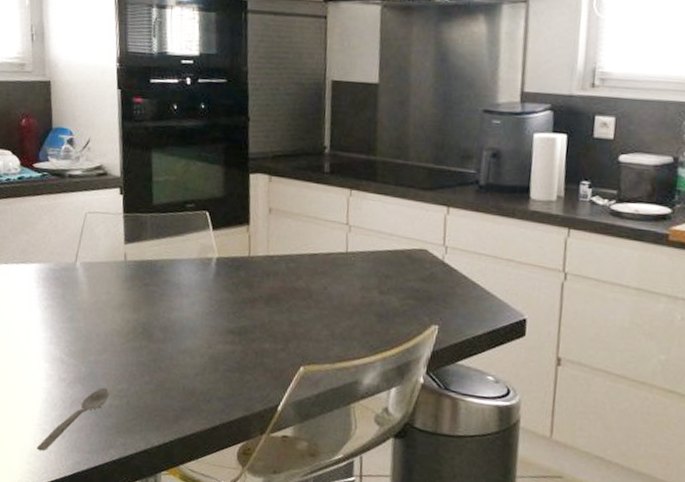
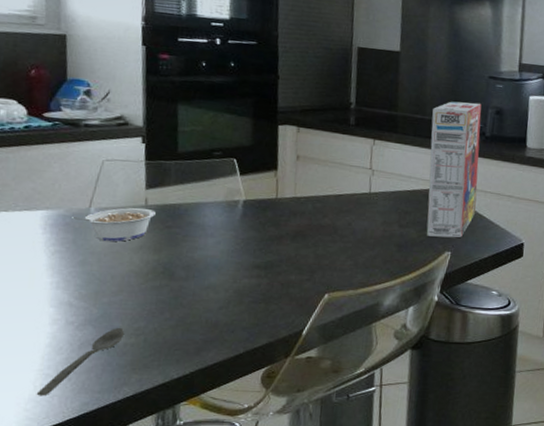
legume: none [61,263,135,299] -> present [72,207,157,242]
cereal box: none [410,142,475,309] -> present [426,101,482,238]

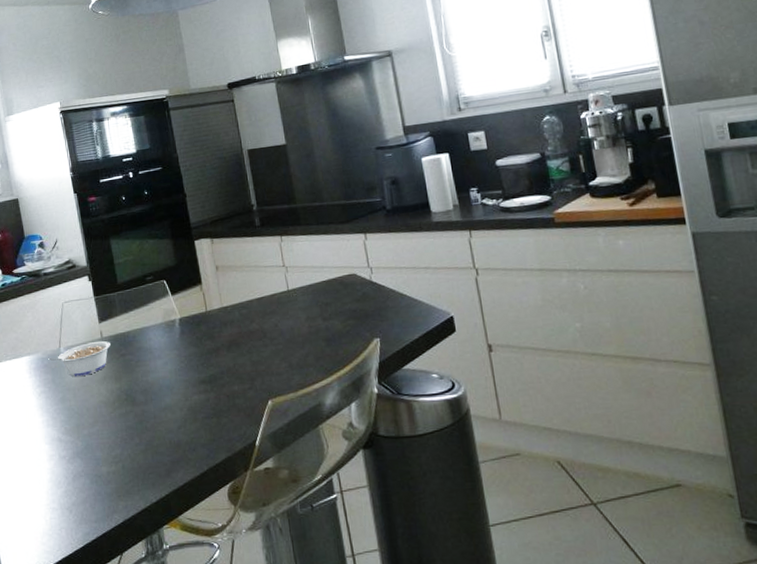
spoon: present [36,328,125,396] -> none [48,458,106,530]
cereal box: present [426,101,482,238] -> none [329,177,396,325]

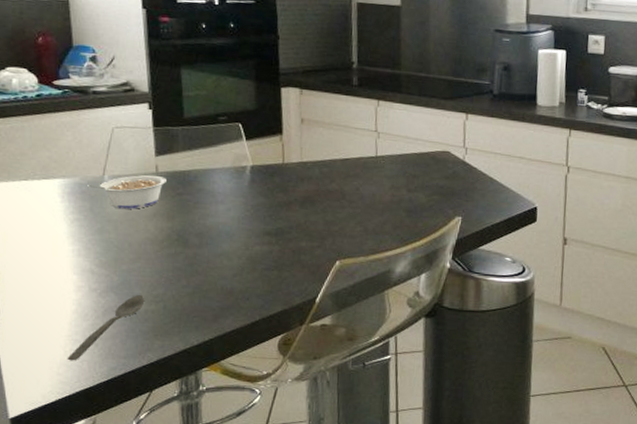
spoon: none [48,458,106,530] -> present [67,295,145,361]

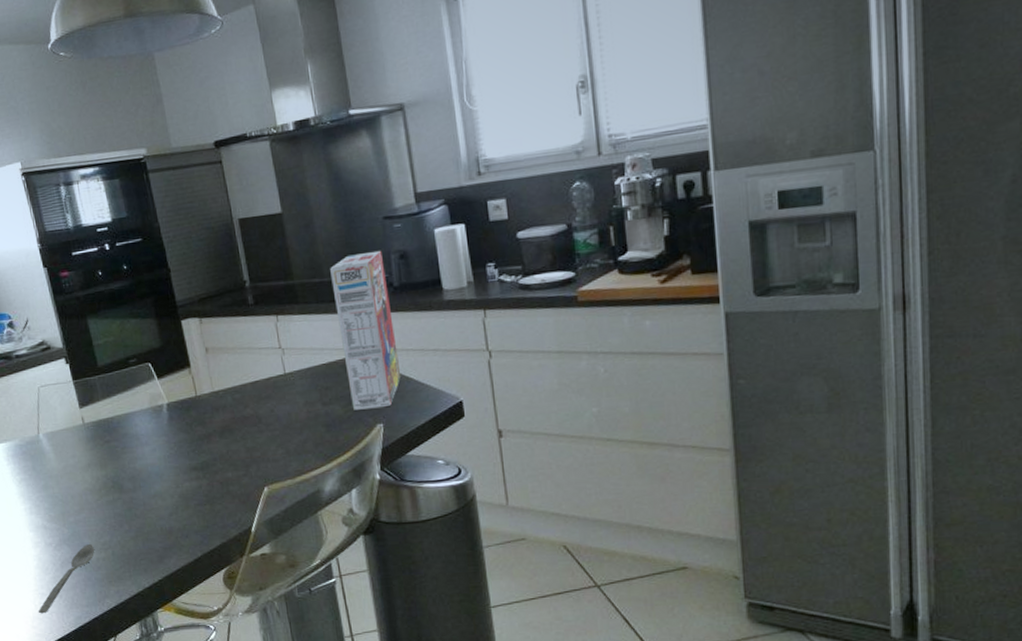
legume: present [87,174,168,210] -> none [27,426,95,465]
cereal box: none [435,57,488,202] -> present [330,250,401,410]

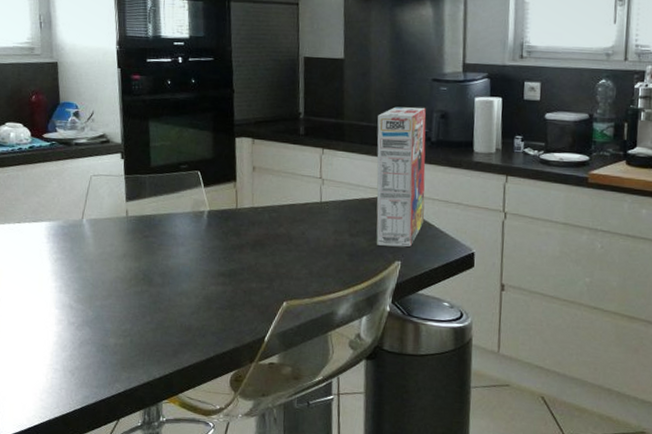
spoon: present [38,544,95,614] -> none [48,329,115,389]

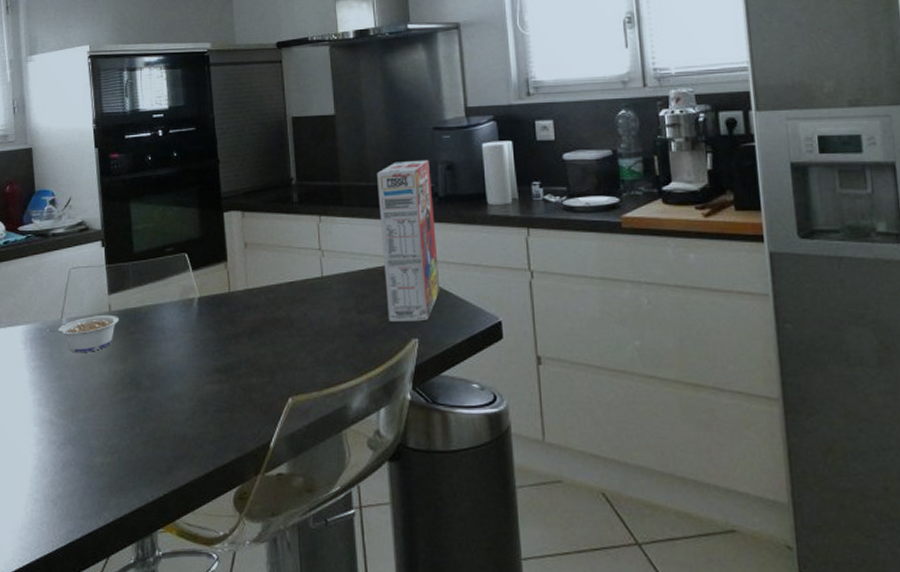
legume: none [69,218,136,251] -> present [47,314,120,353]

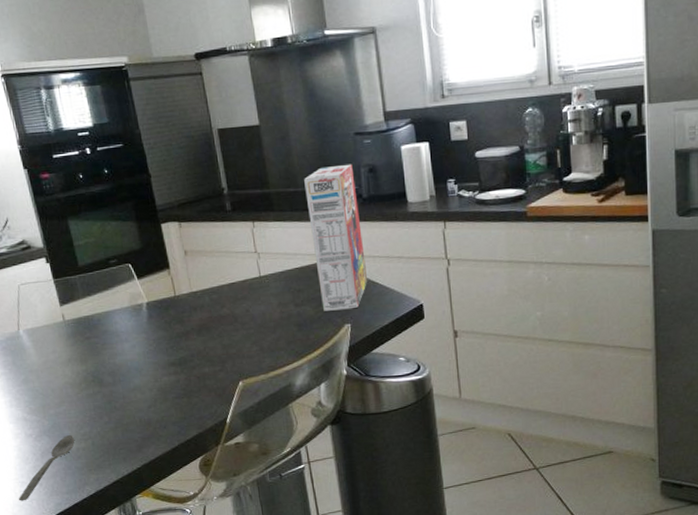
spoon: none [28,446,101,523] -> present [18,435,75,501]
legume: present [47,314,120,353] -> none [7,323,75,360]

